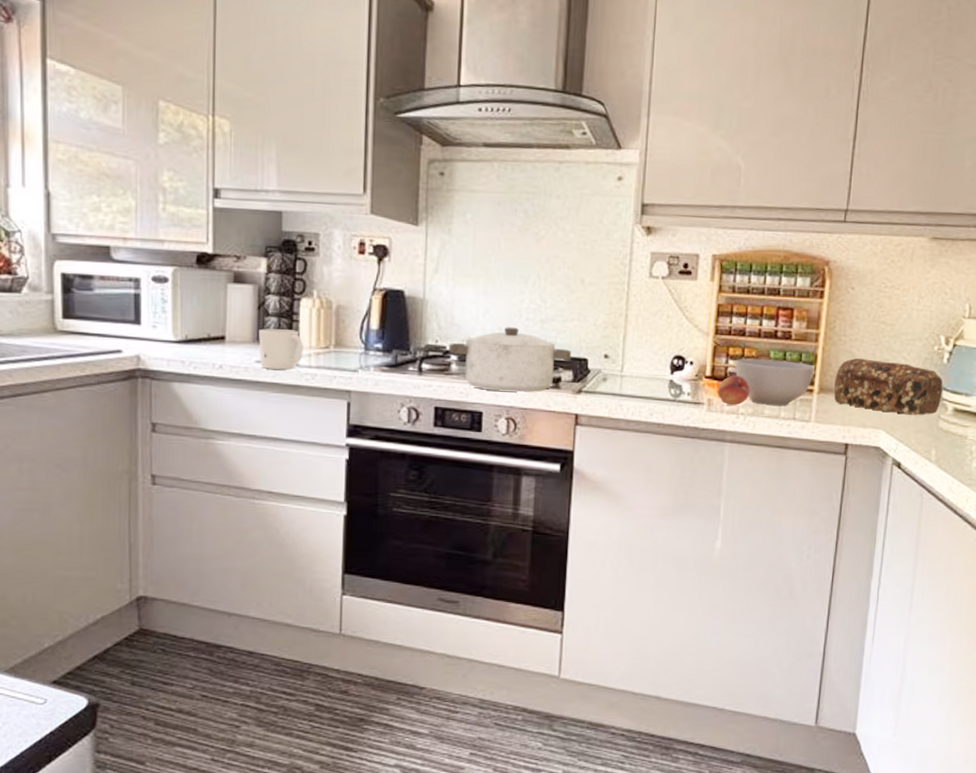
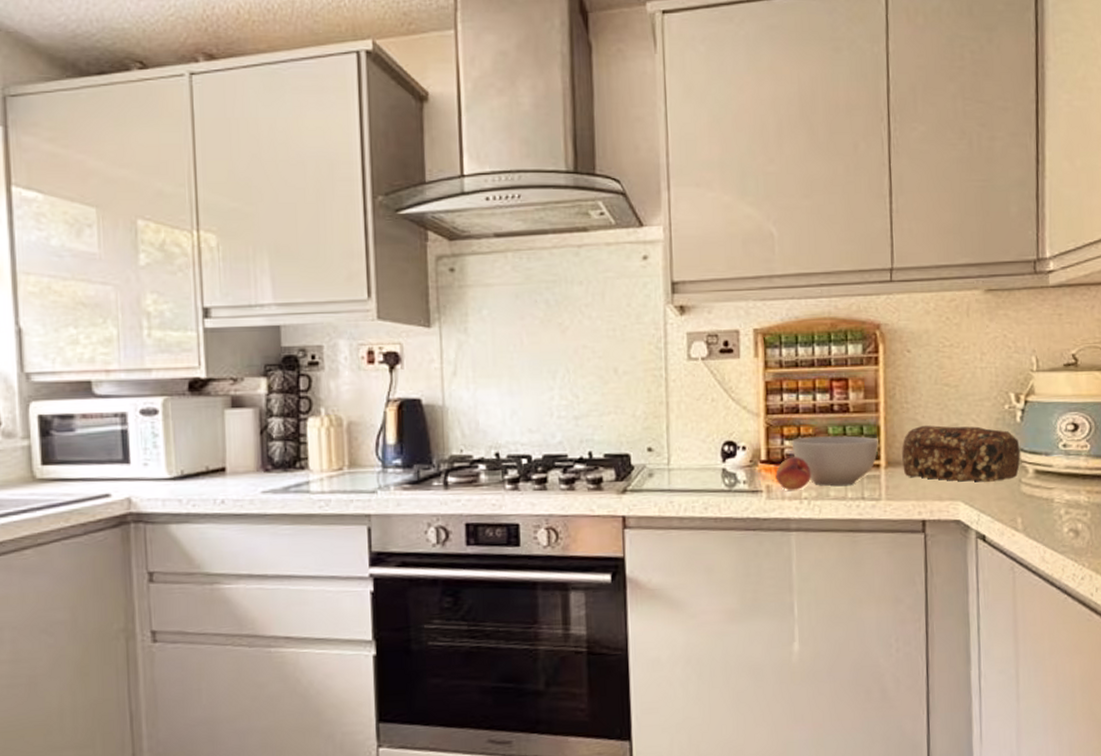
mug: present [259,328,303,370] -> none [263,453,314,499]
cooking pot: present [449,327,572,393] -> none [475,427,612,500]

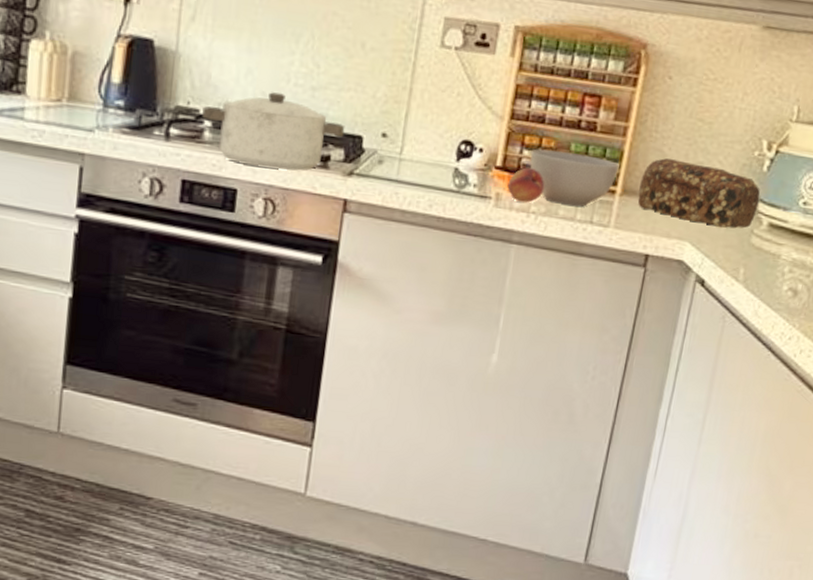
cooking pot: none [475,427,612,500] -> present [202,92,345,171]

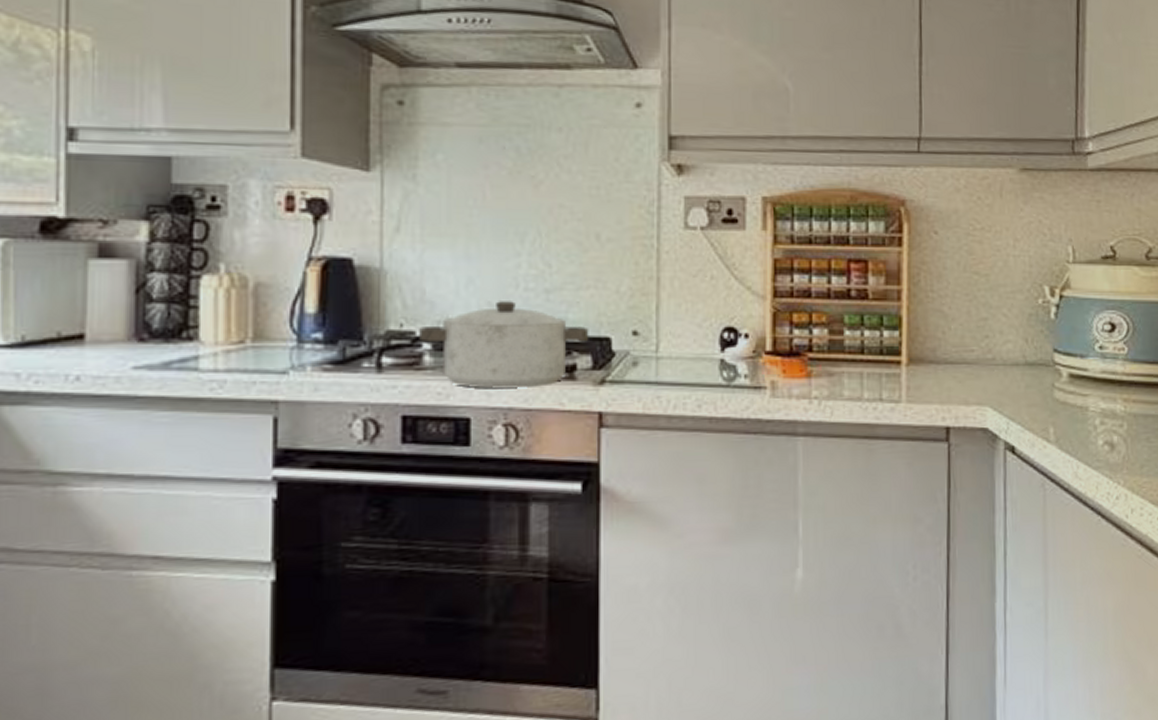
fruit: present [507,168,545,203] -> none [782,348,823,389]
bowl: present [529,149,619,207] -> none [801,326,900,384]
bread loaf: present [638,158,760,229] -> none [925,319,1054,385]

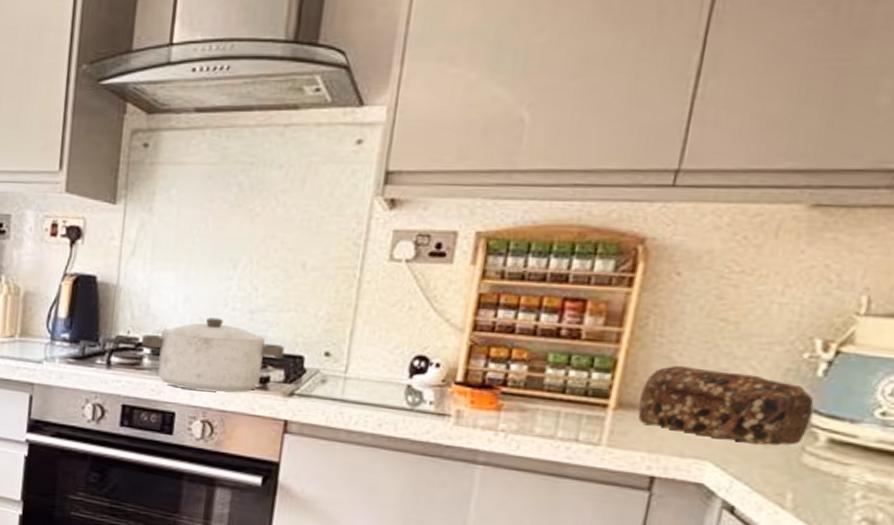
bread loaf: none [925,319,1054,385] -> present [638,366,814,446]

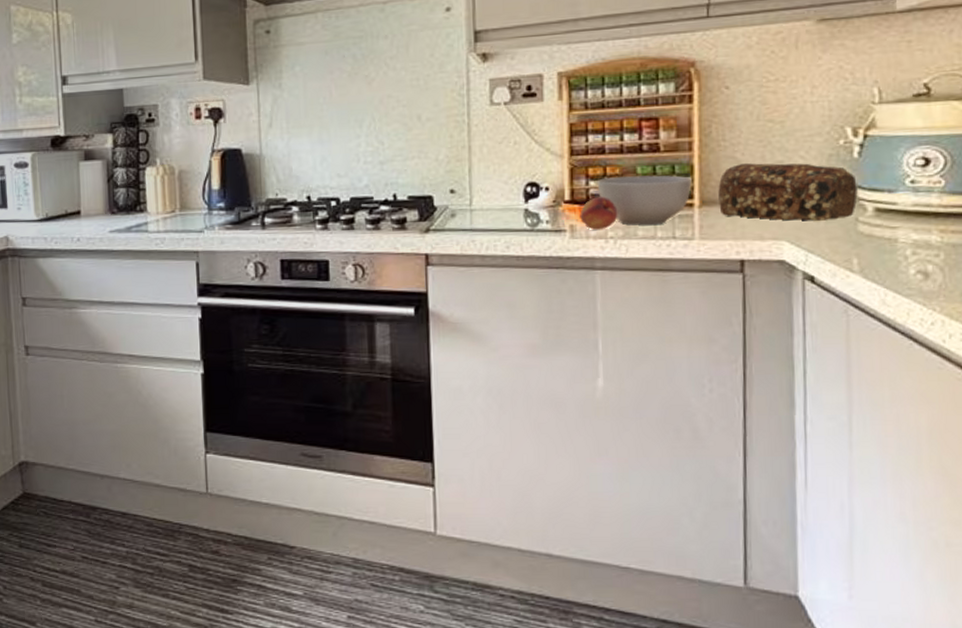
cooking pot: present [141,317,285,393] -> none [289,172,416,239]
fruit: none [470,382,516,421] -> present [580,197,618,231]
bowl: none [497,361,612,423] -> present [597,175,692,225]

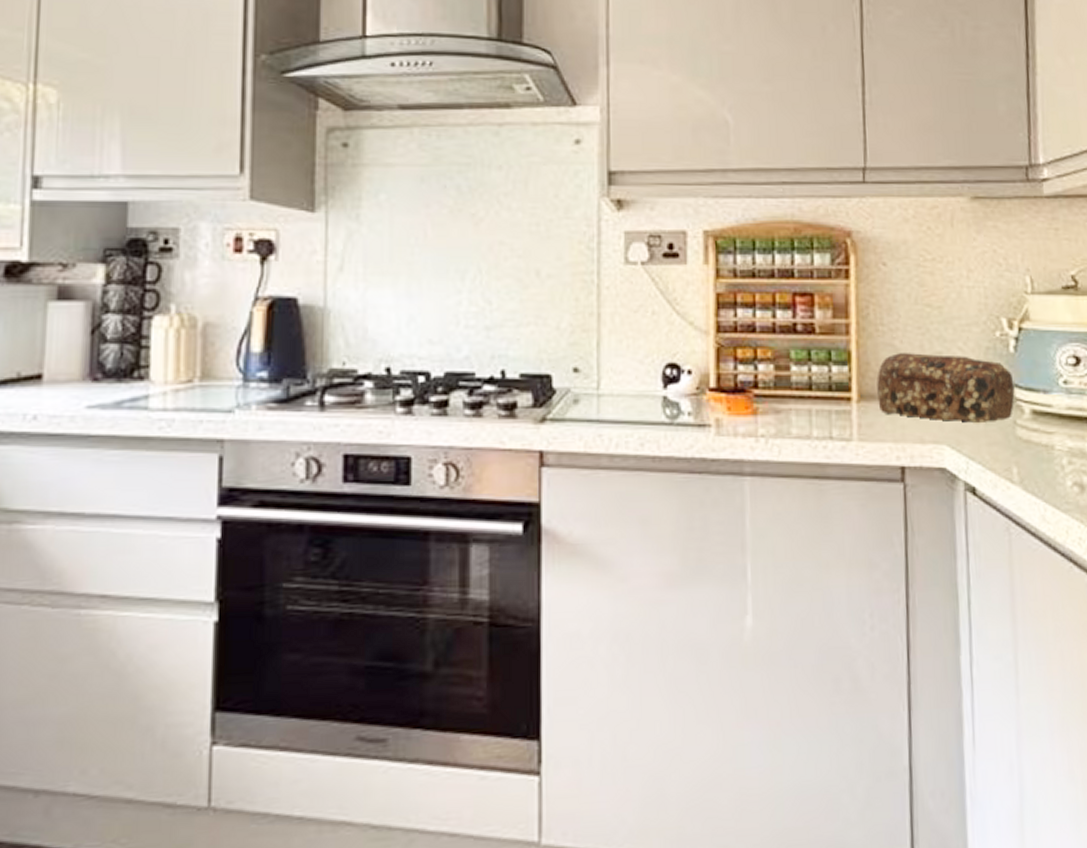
fruit: present [580,197,618,231] -> none [727,385,770,427]
bowl: present [597,175,692,225] -> none [746,361,849,421]

